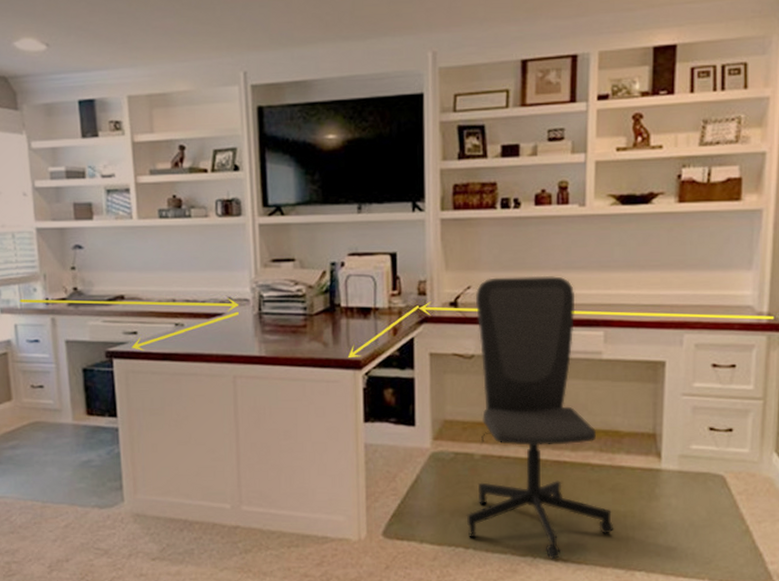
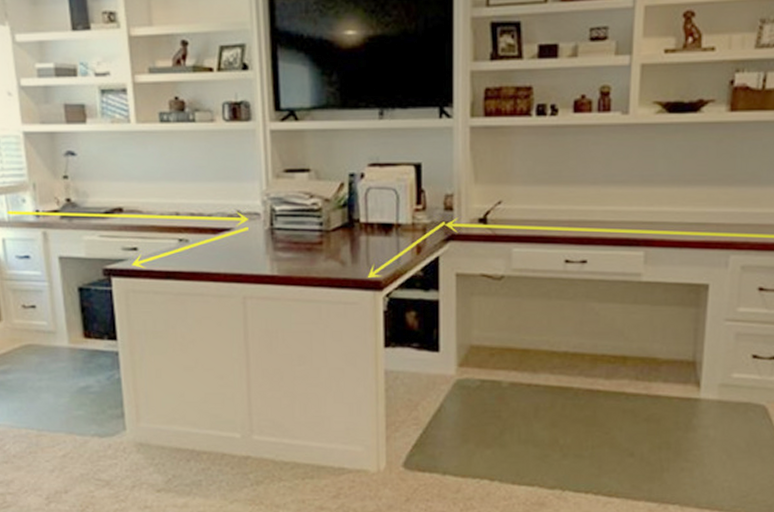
office chair: present [466,276,614,560] -> none [492,191,648,493]

